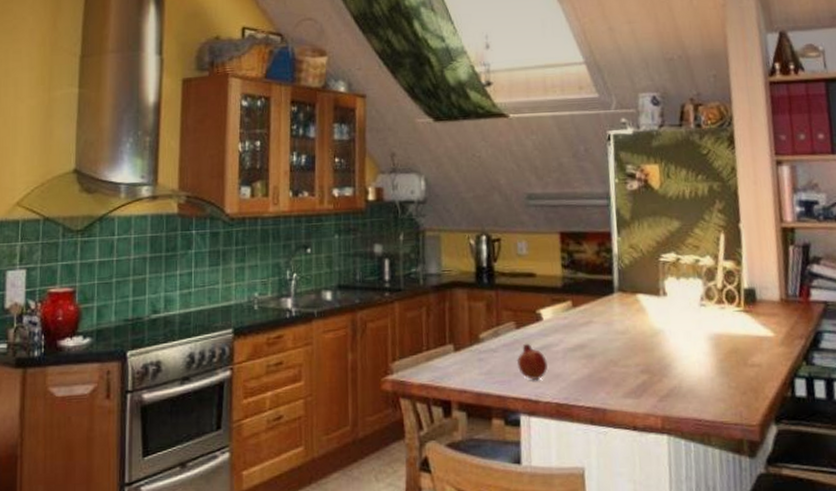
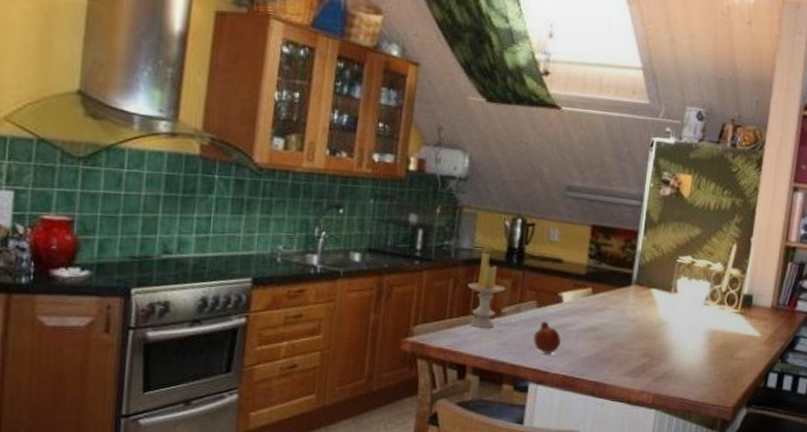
candle: none [441,275,480,358] -> present [468,252,506,328]

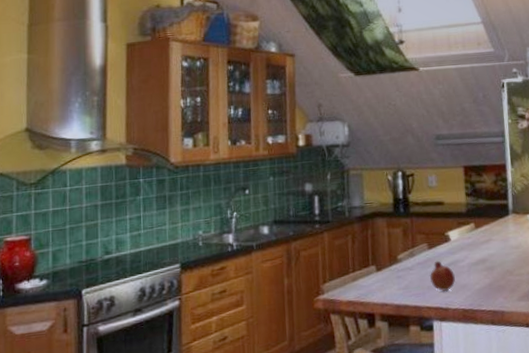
candle: present [468,252,506,328] -> none [364,207,398,277]

